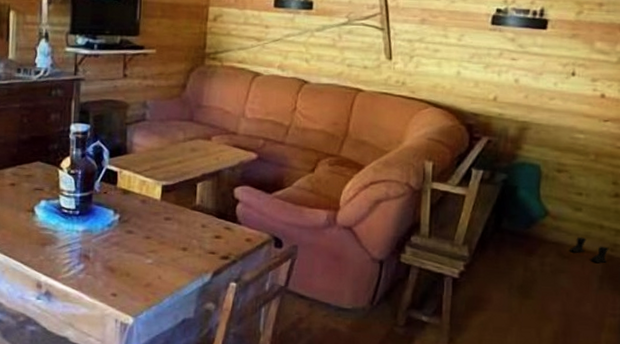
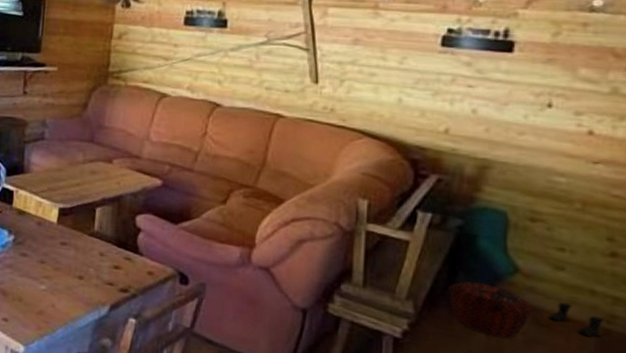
woven basket: none [495,226,559,270] -> present [448,281,534,338]

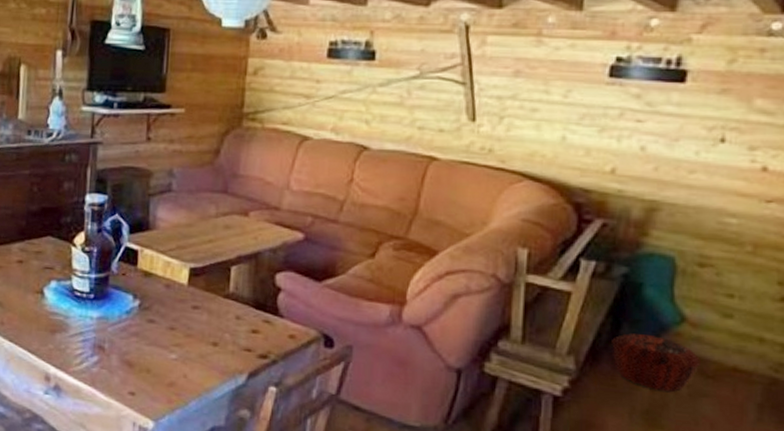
boots: present [547,301,605,337] -> none [714,351,773,387]

